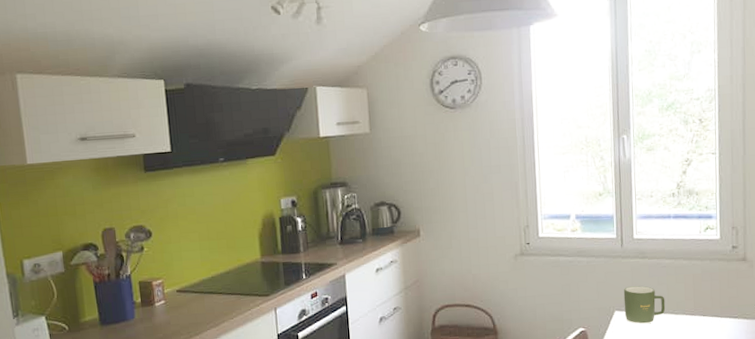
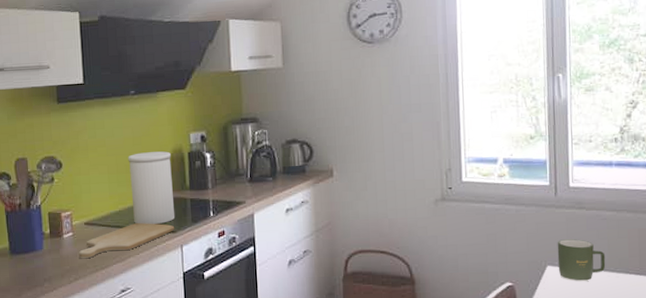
chopping board: none [171,287,268,326] -> present [78,223,175,259]
canister: none [219,217,269,290] -> present [128,151,175,225]

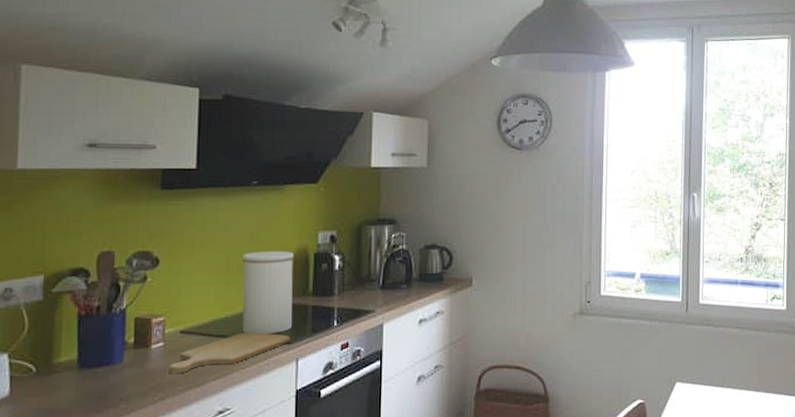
mug: present [557,239,606,282] -> none [686,356,729,399]

